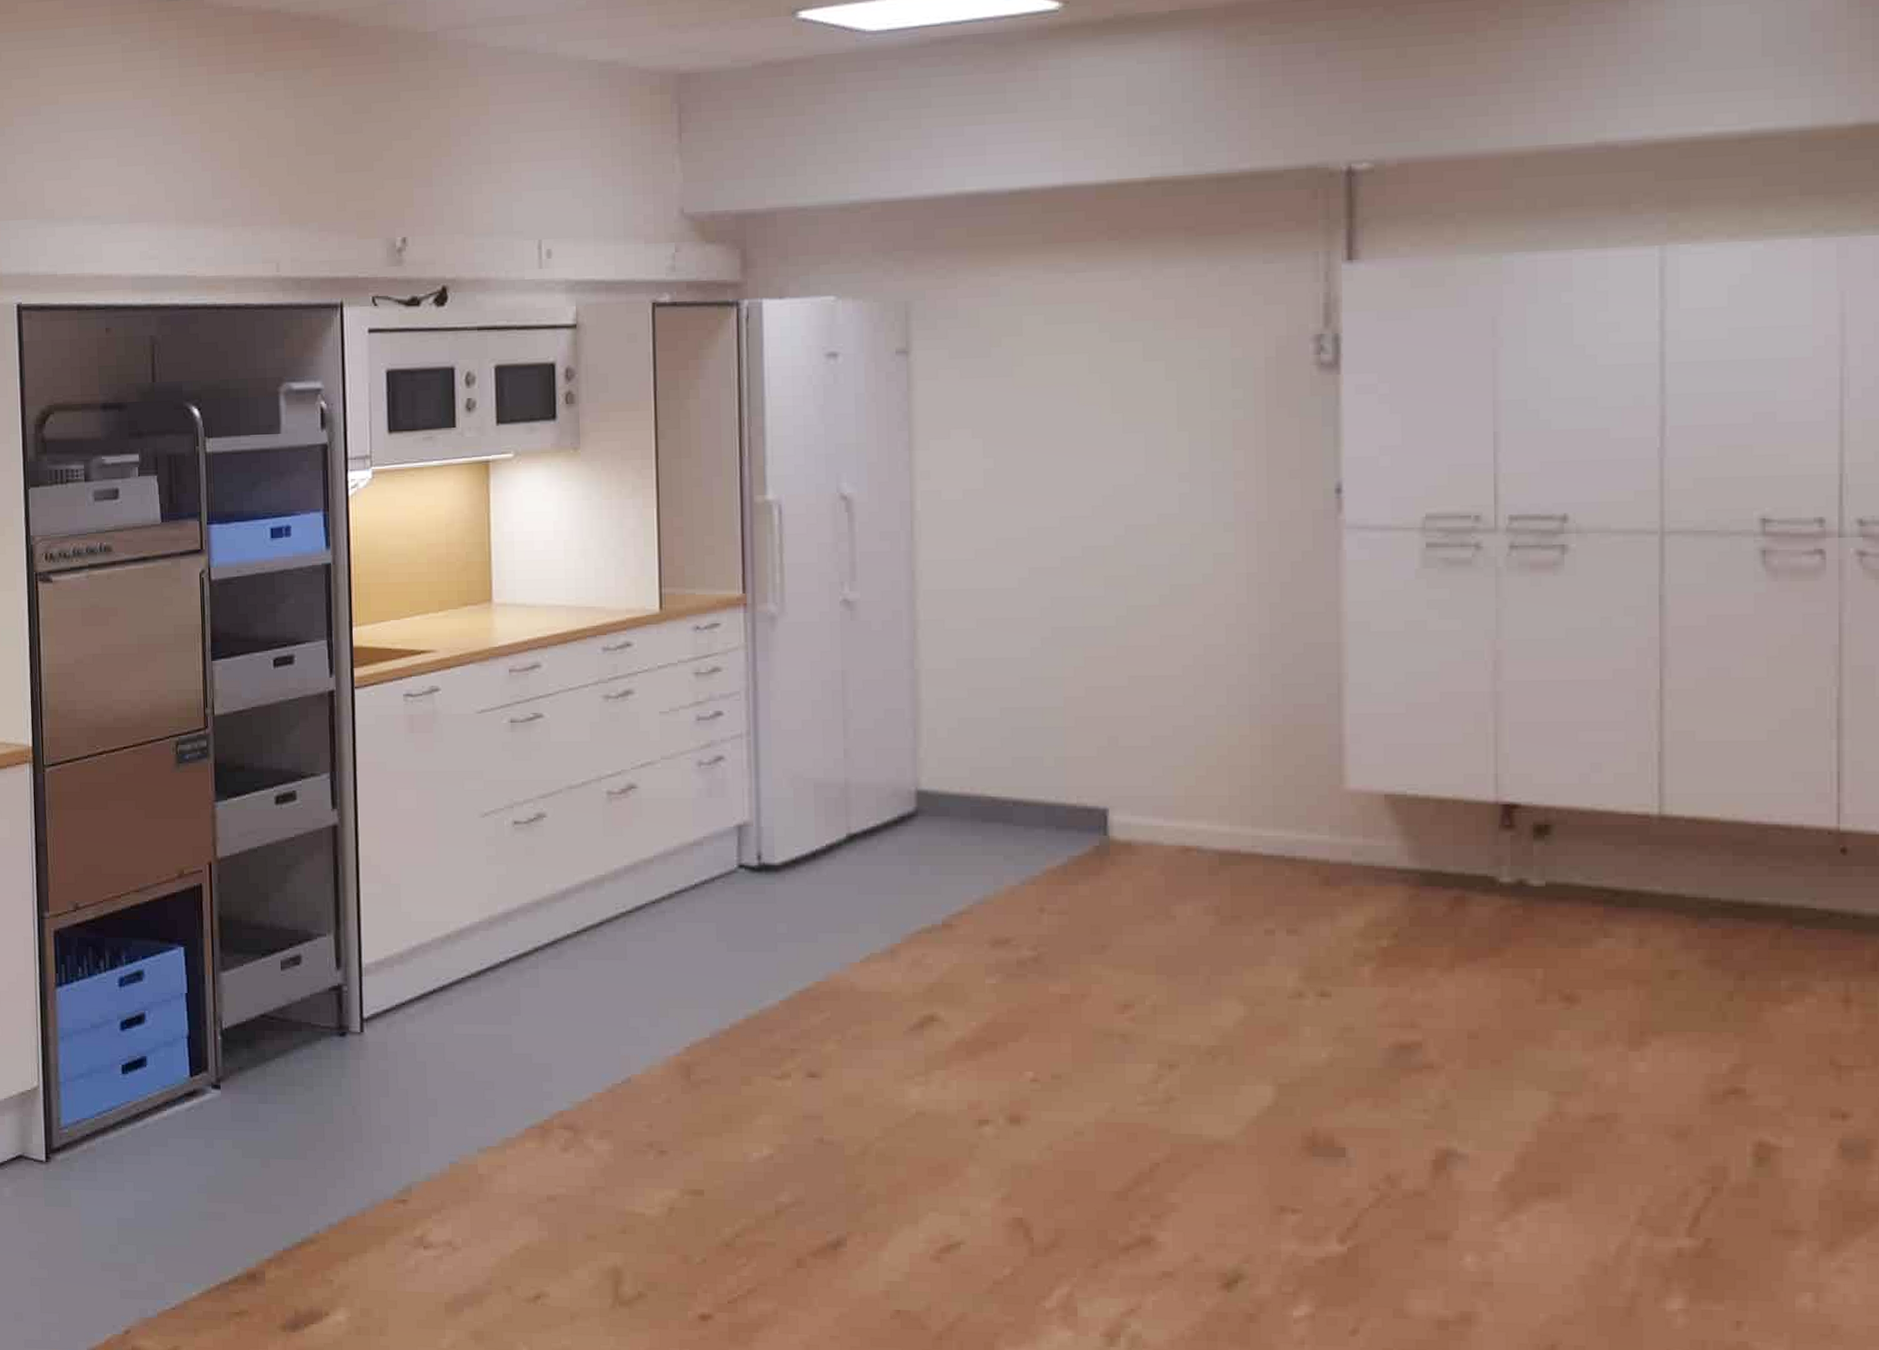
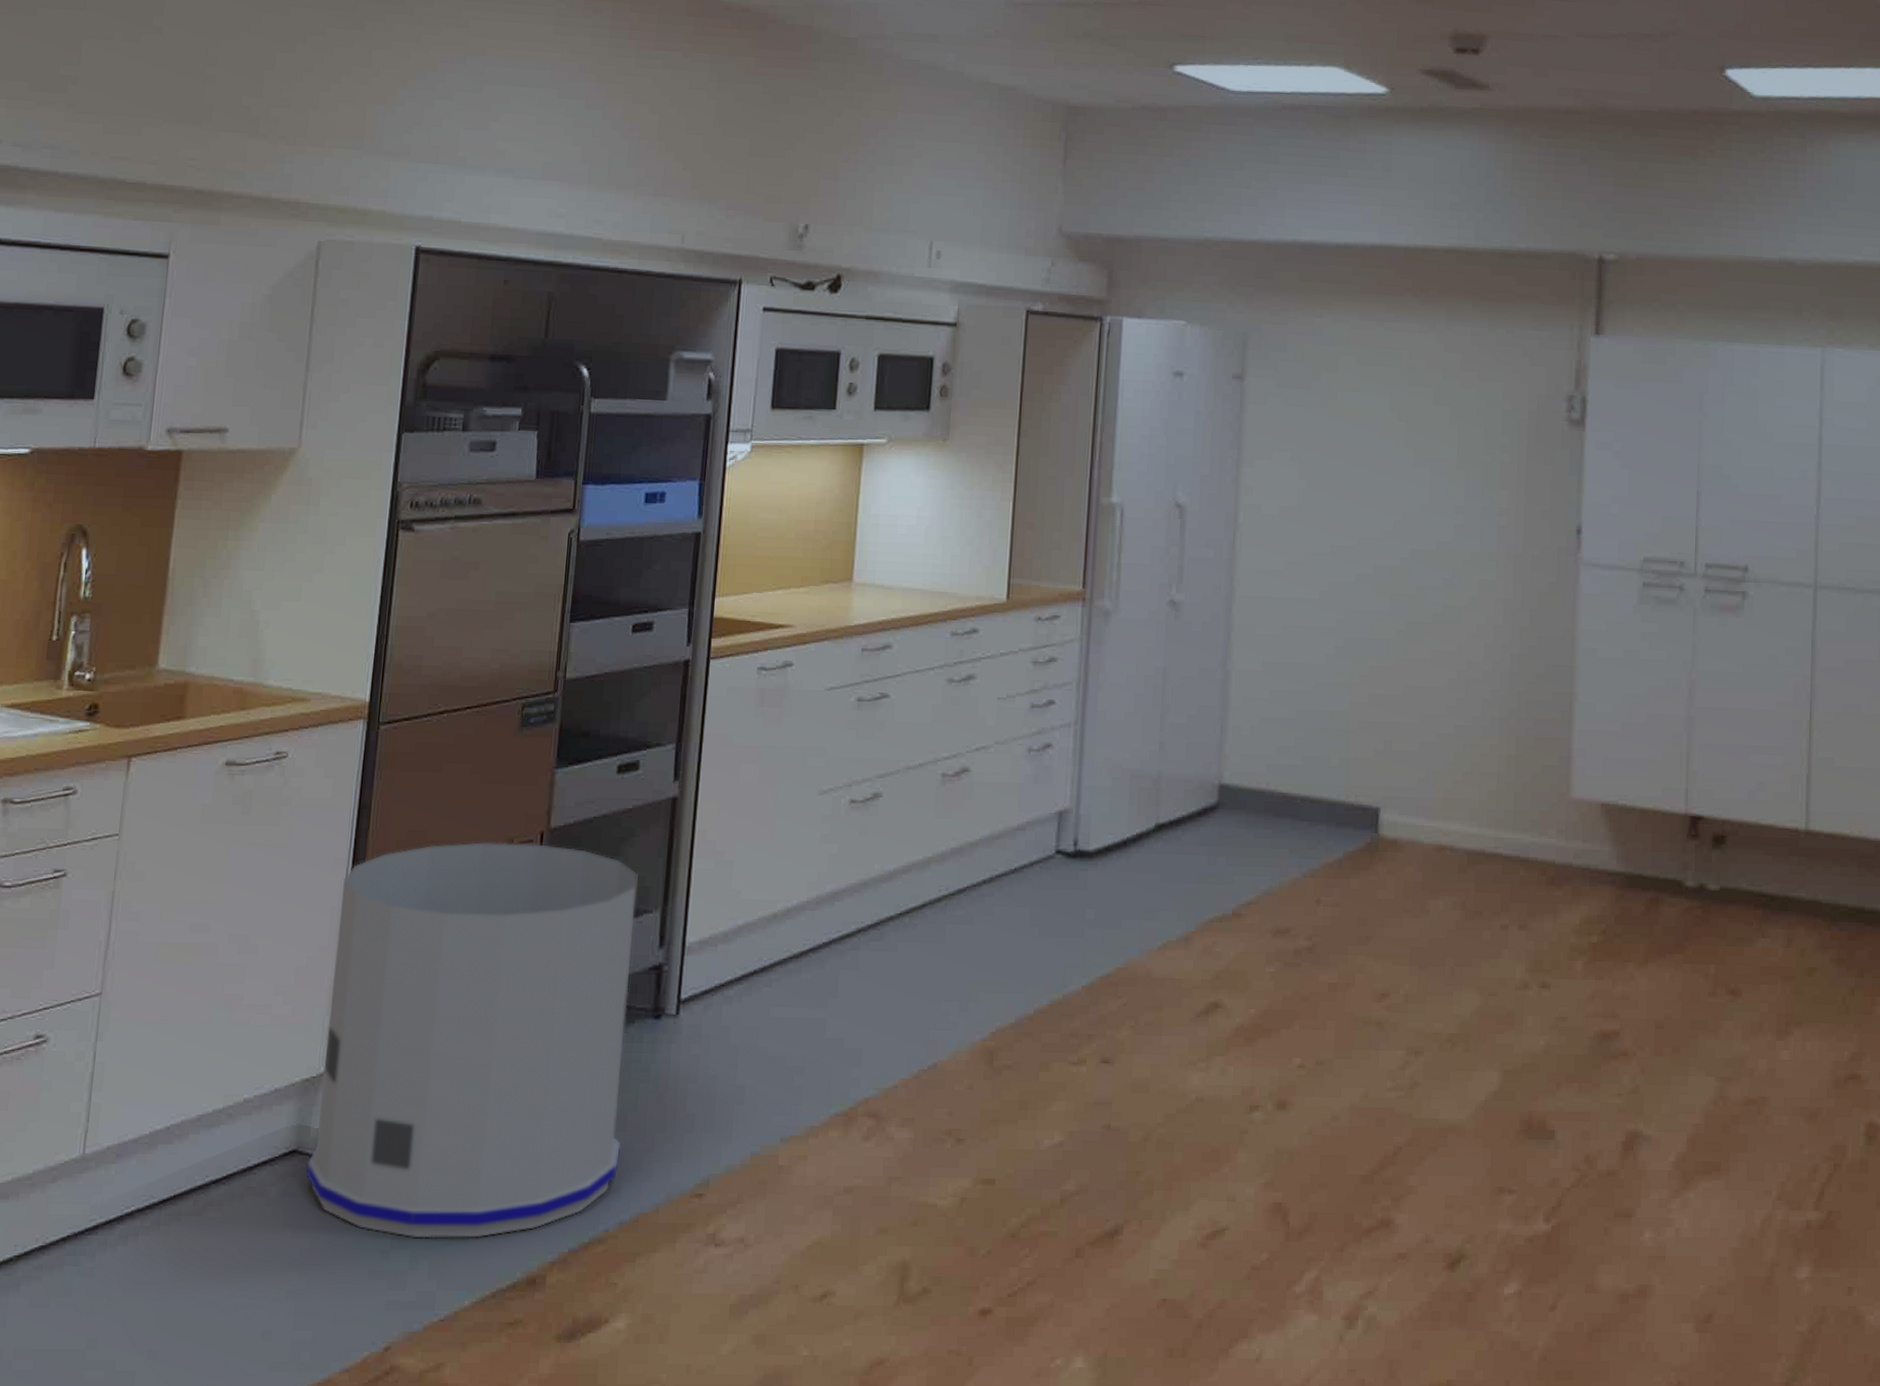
trash can: none [30,874,322,1236] -> present [305,842,638,1239]

